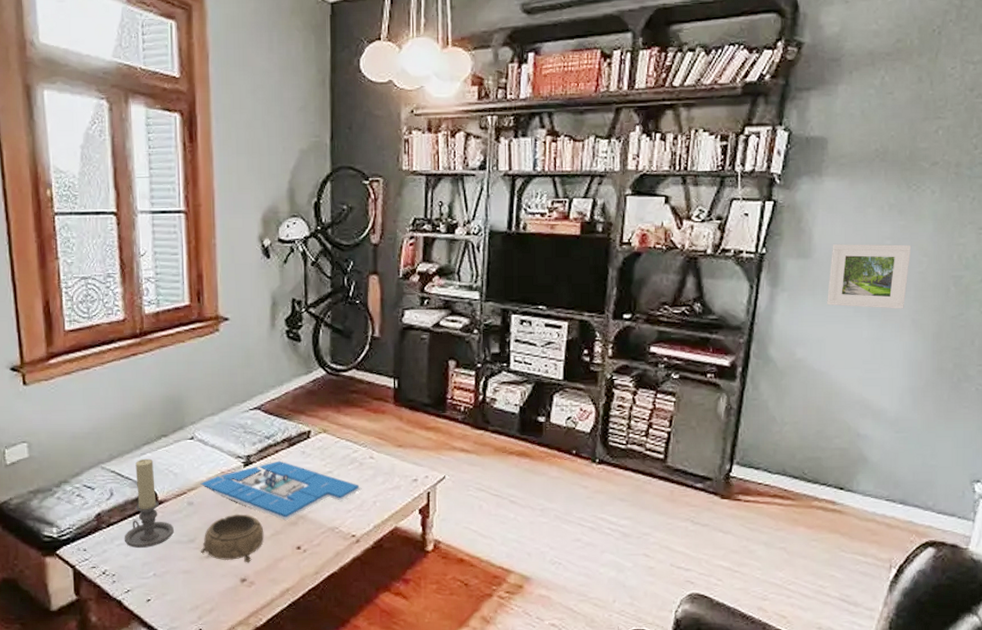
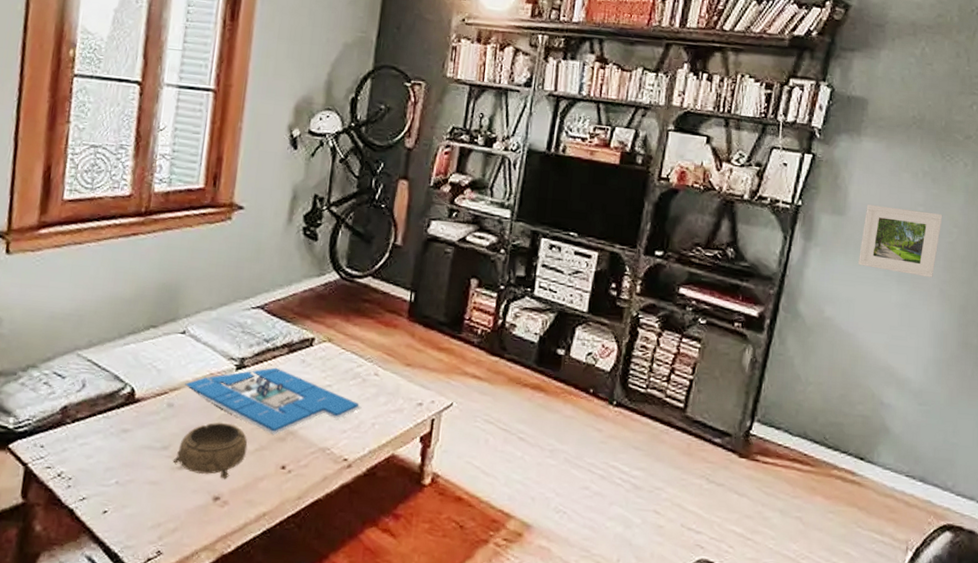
candle holder: present [124,458,174,548] -> none [88,349,147,451]

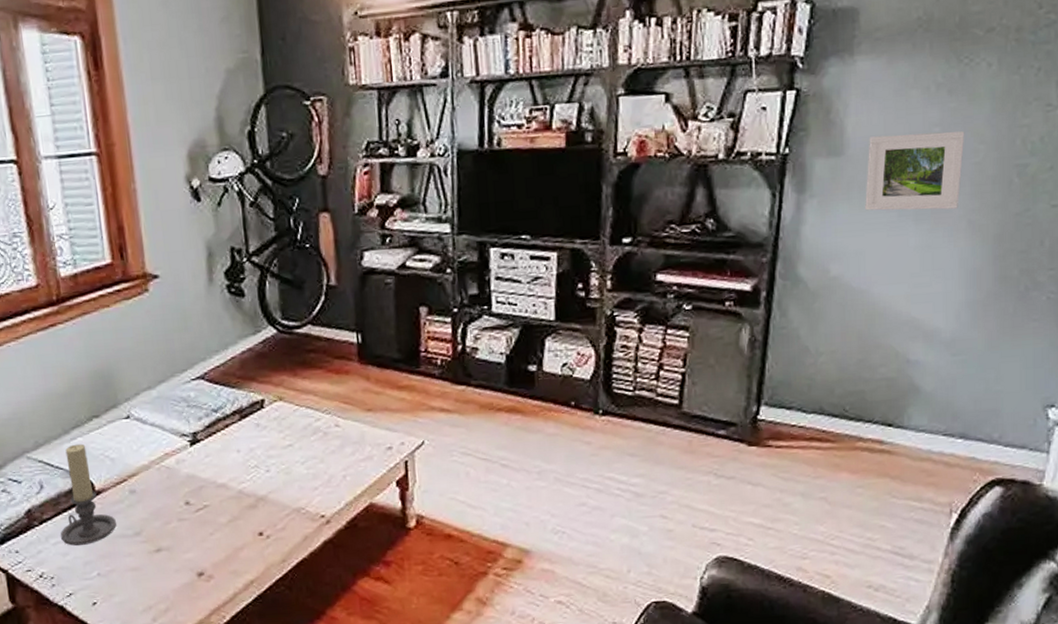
candle holder: none [88,349,147,451] -> present [60,443,116,546]
decorative bowl: present [173,422,248,480] -> none [148,499,221,555]
board game: present [185,366,362,436] -> none [142,436,329,504]

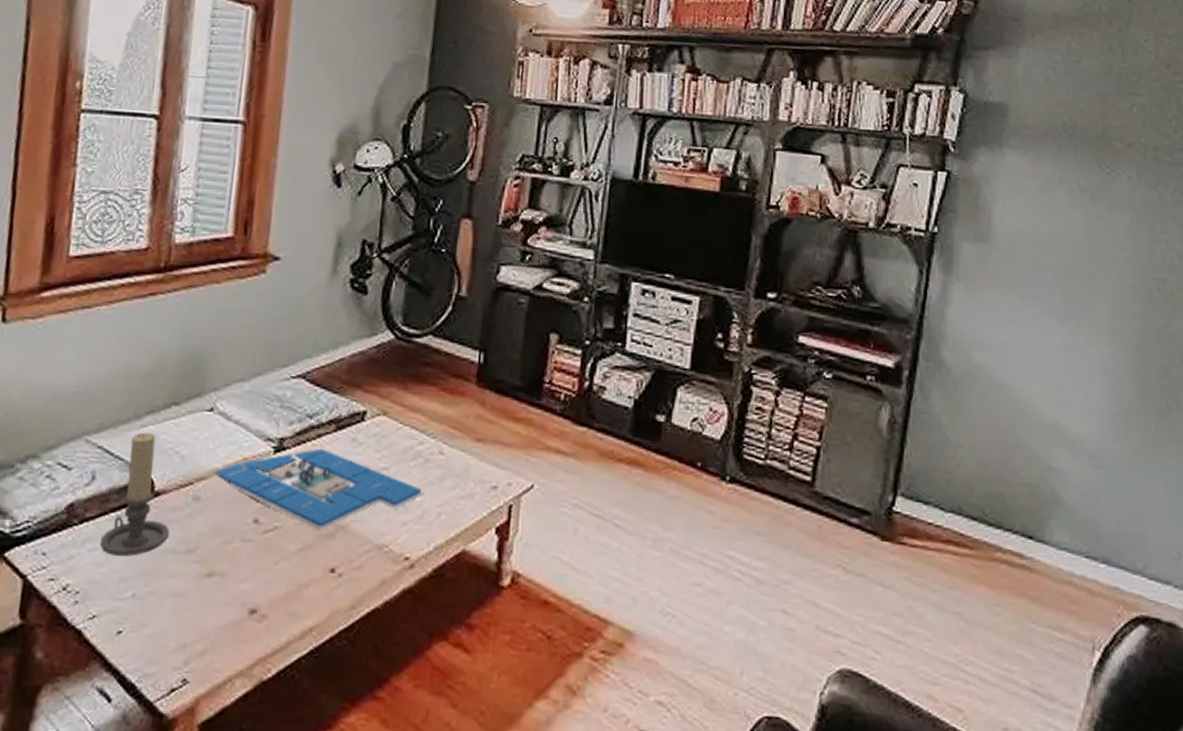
board game: none [142,436,329,504] -> present [213,447,425,532]
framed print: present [865,131,965,211] -> none [1010,229,1107,313]

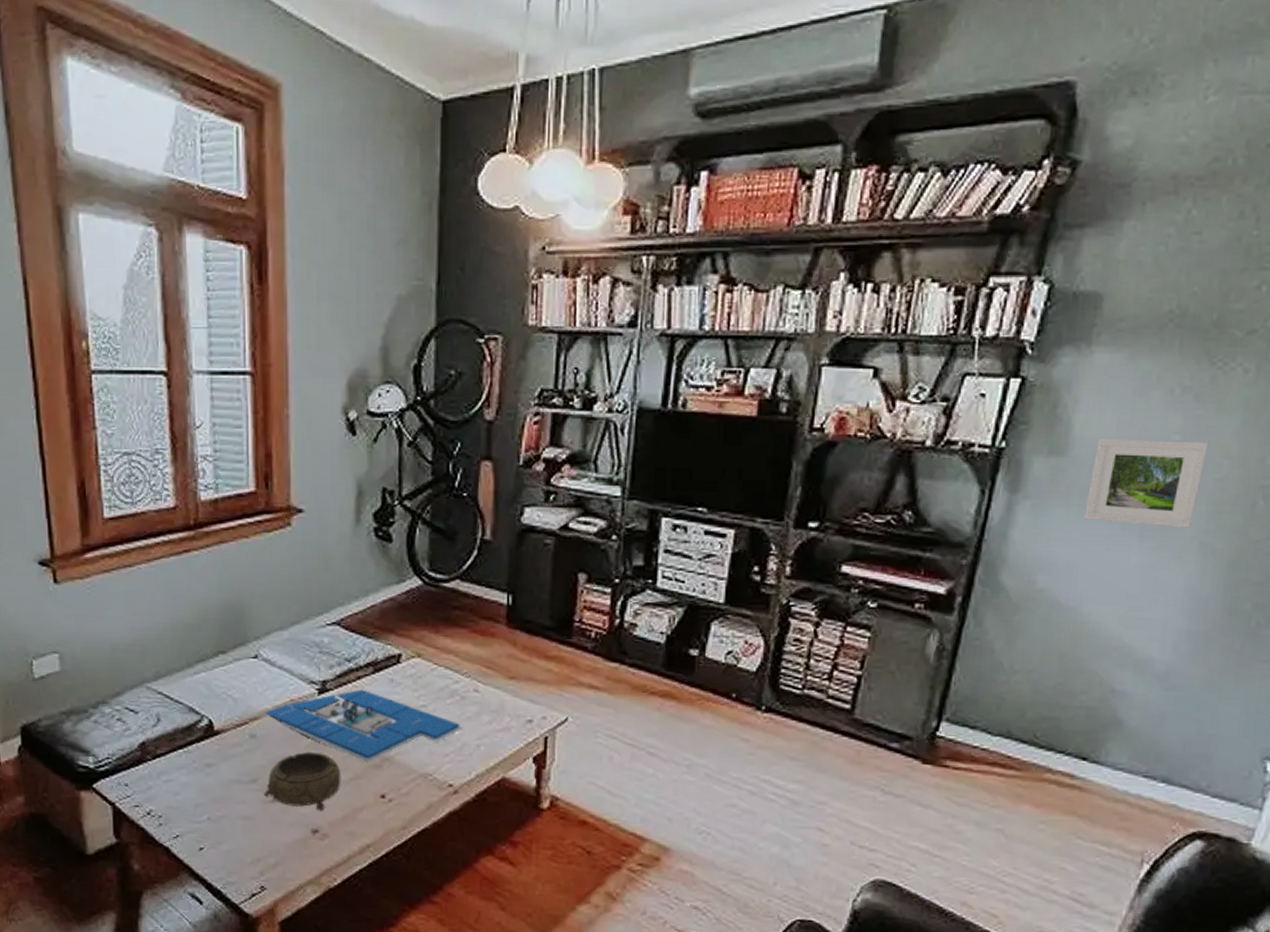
candle holder: present [99,432,169,556] -> none [172,679,232,786]
decorative bowl: none [200,517,289,588] -> present [263,751,341,811]
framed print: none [1010,229,1107,313] -> present [1084,438,1209,528]

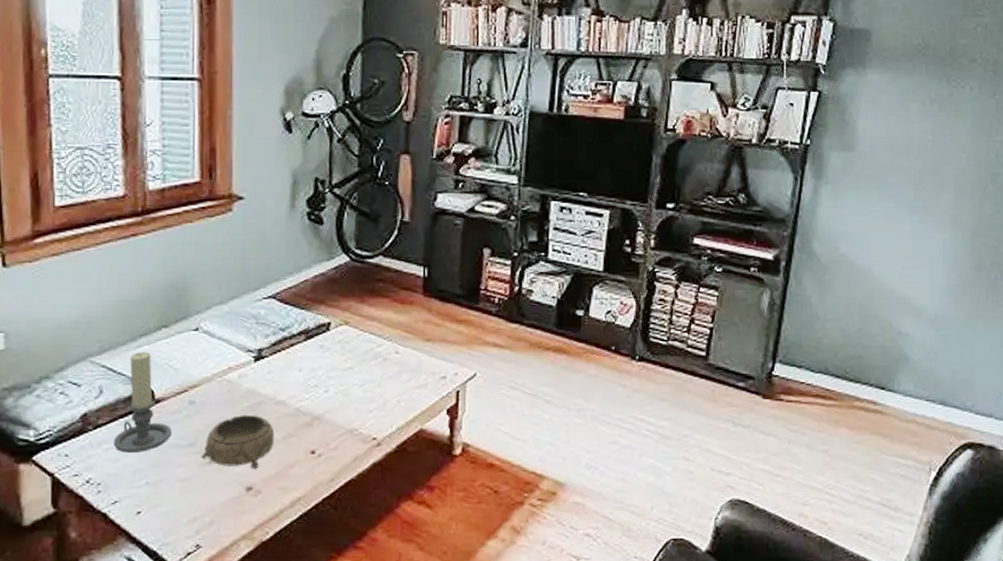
candle holder: none [172,679,232,786] -> present [113,352,171,453]
board game: present [265,688,463,763] -> none [204,355,385,422]
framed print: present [1084,438,1209,528] -> none [870,138,951,205]

